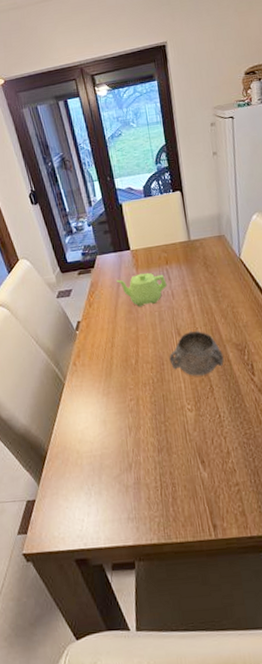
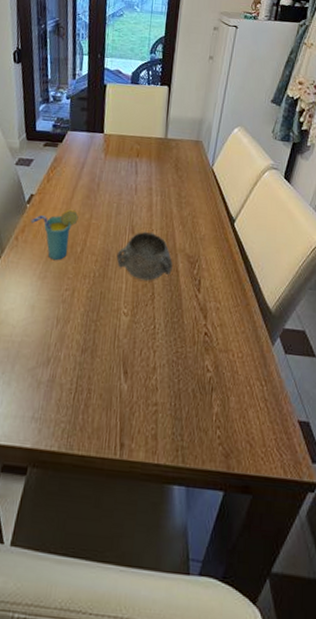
cup: none [83,326,127,377] -> present [30,209,79,261]
teapot: present [116,272,167,307] -> none [81,160,133,195]

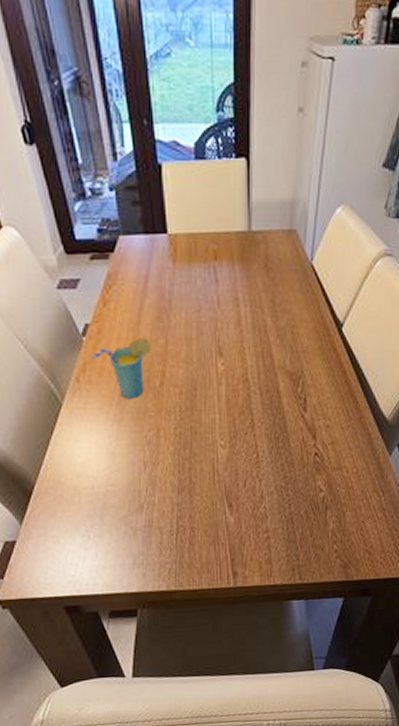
decorative bowl: present [116,231,173,281] -> none [204,351,272,407]

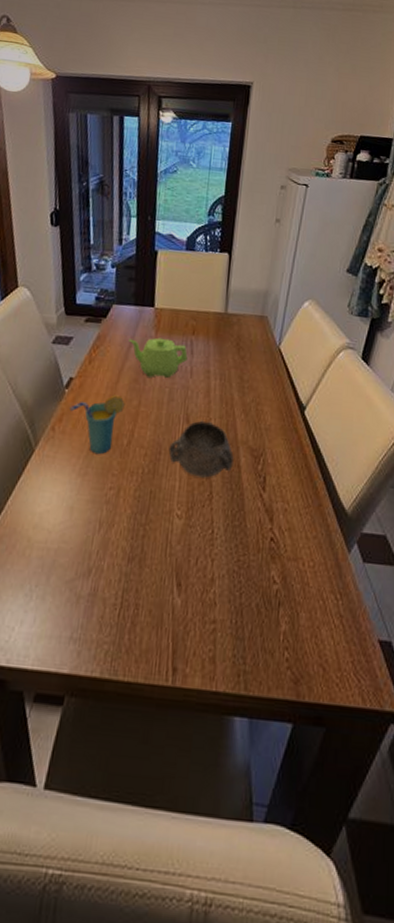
teapot: none [144,268,212,313] -> present [128,337,188,378]
decorative bowl: none [204,351,272,407] -> present [168,420,234,478]

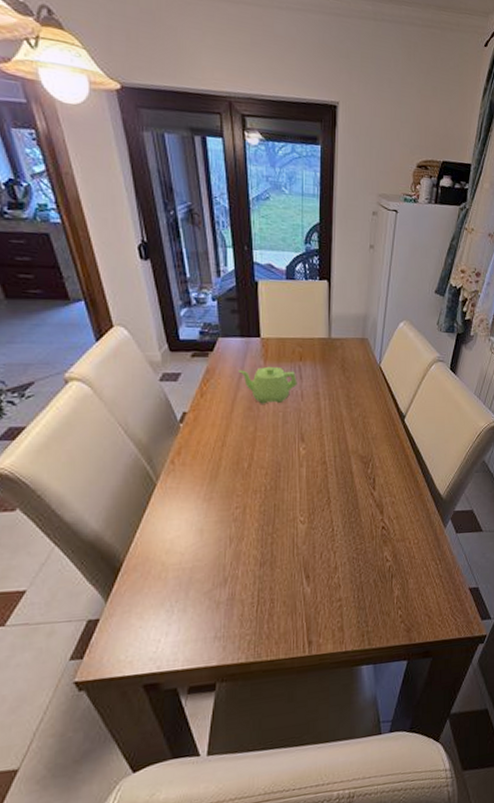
cup: present [69,395,125,455] -> none [187,424,242,480]
decorative bowl: present [168,420,234,478] -> none [287,437,346,487]

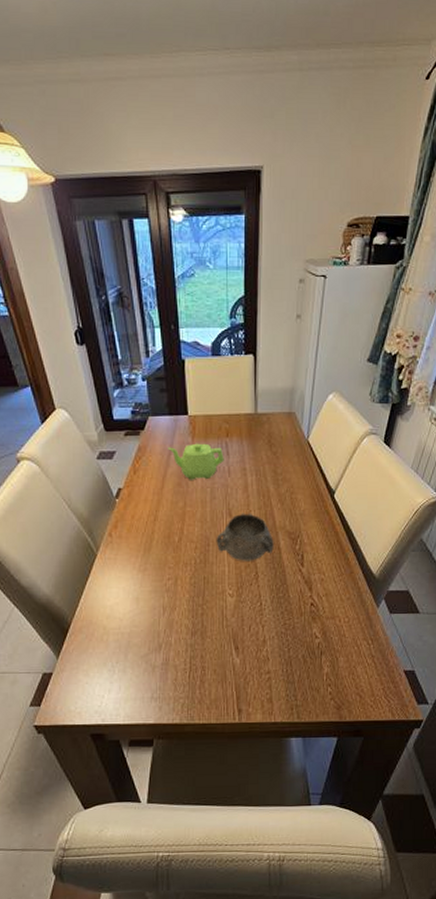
decorative bowl: none [287,437,346,487] -> present [216,513,274,561]

